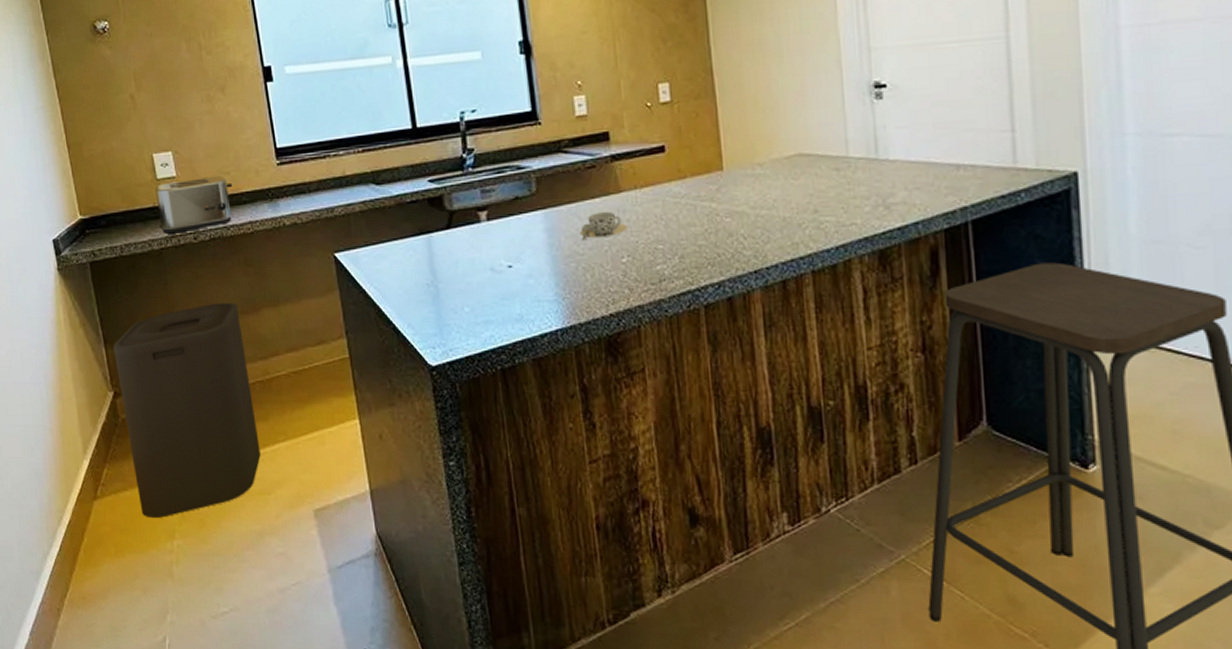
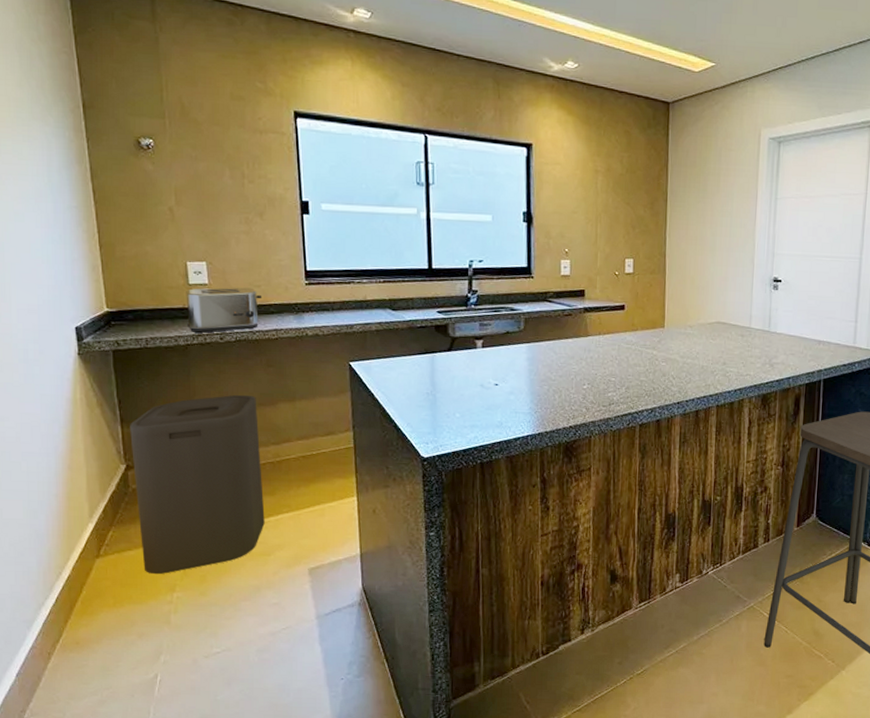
teacup: present [579,211,627,241] -> none [553,349,590,370]

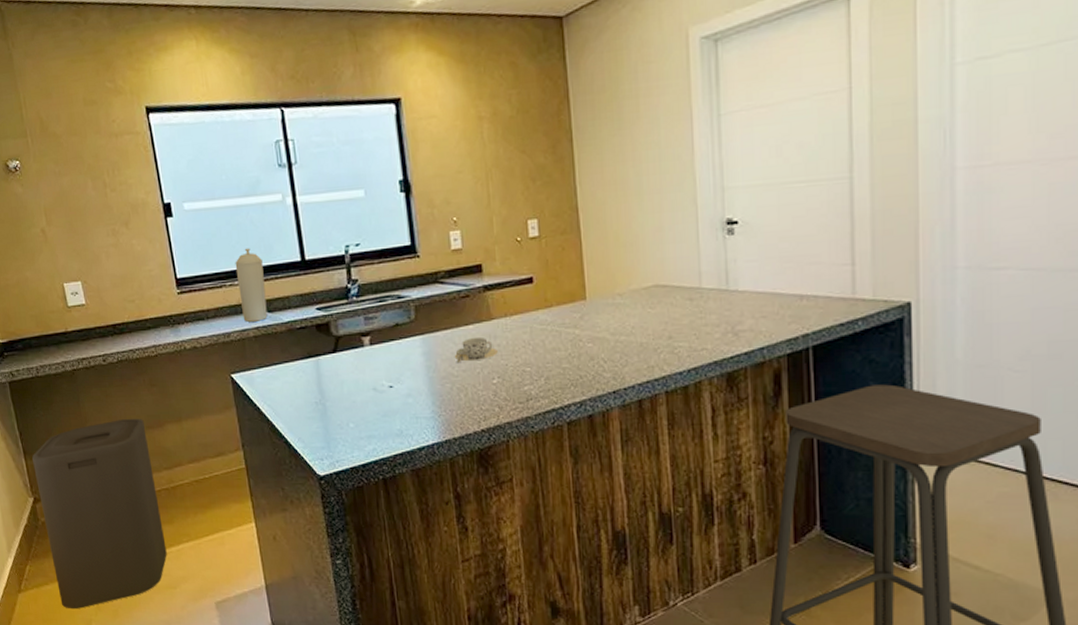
toaster: present [186,287,262,334] -> none [66,303,138,358]
canister: none [365,251,392,317] -> present [235,248,268,322]
teacup: none [553,349,590,370] -> present [454,336,498,364]

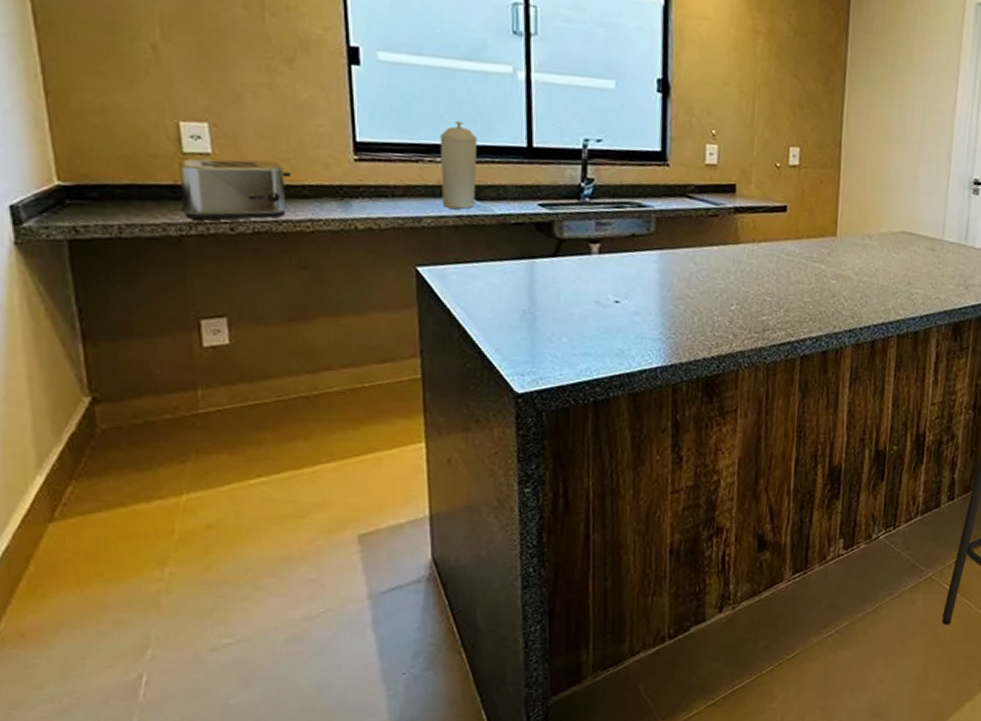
trash can: present [32,418,167,610] -> none [96,306,296,544]
toaster: none [66,303,138,358] -> present [178,158,292,222]
teacup: present [454,336,498,364] -> none [692,259,740,285]

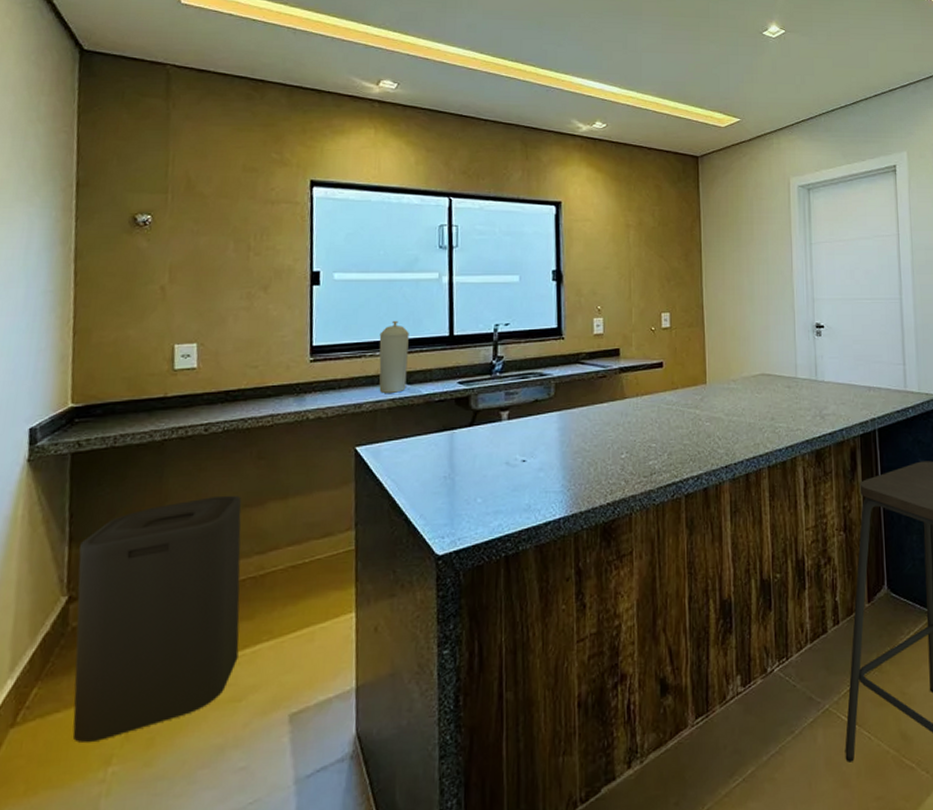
trash can: none [96,306,296,544] -> present [72,495,242,744]
toaster: present [178,158,292,222] -> none [167,369,259,426]

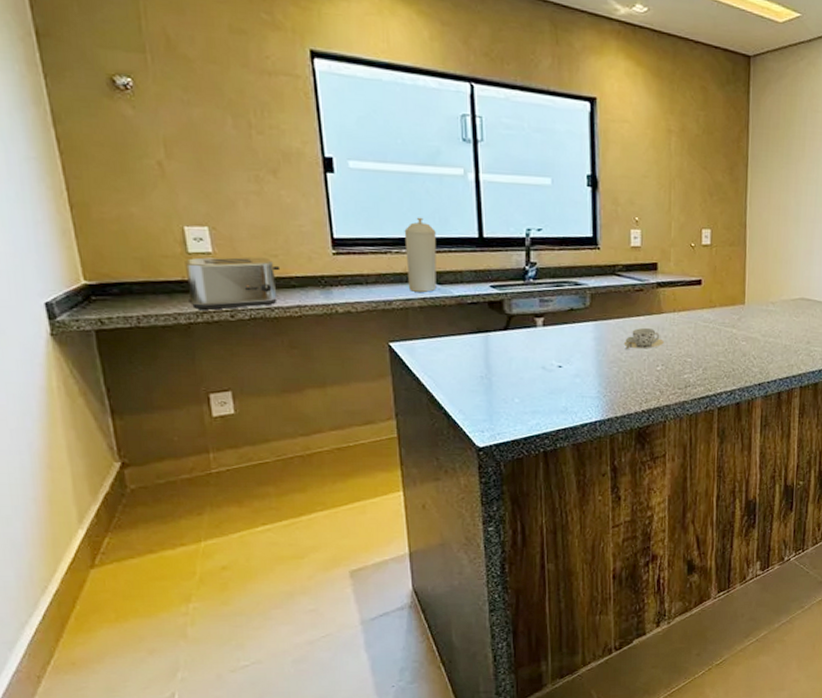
trash can: present [72,495,242,744] -> none [123,380,296,584]
toaster: none [167,369,259,426] -> present [184,256,281,311]
teacup: none [587,414,628,439] -> present [623,327,664,350]

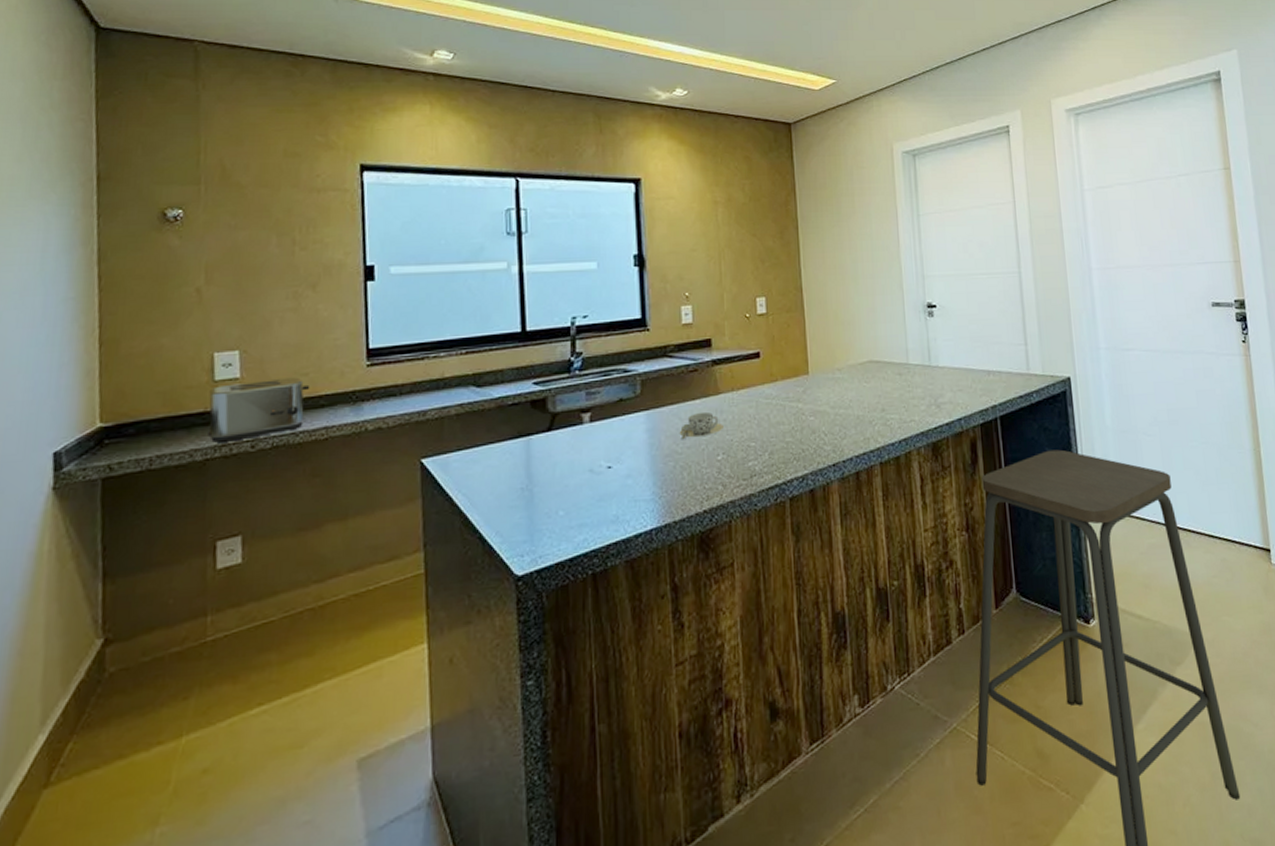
canister: present [404,217,437,292] -> none [443,317,477,398]

